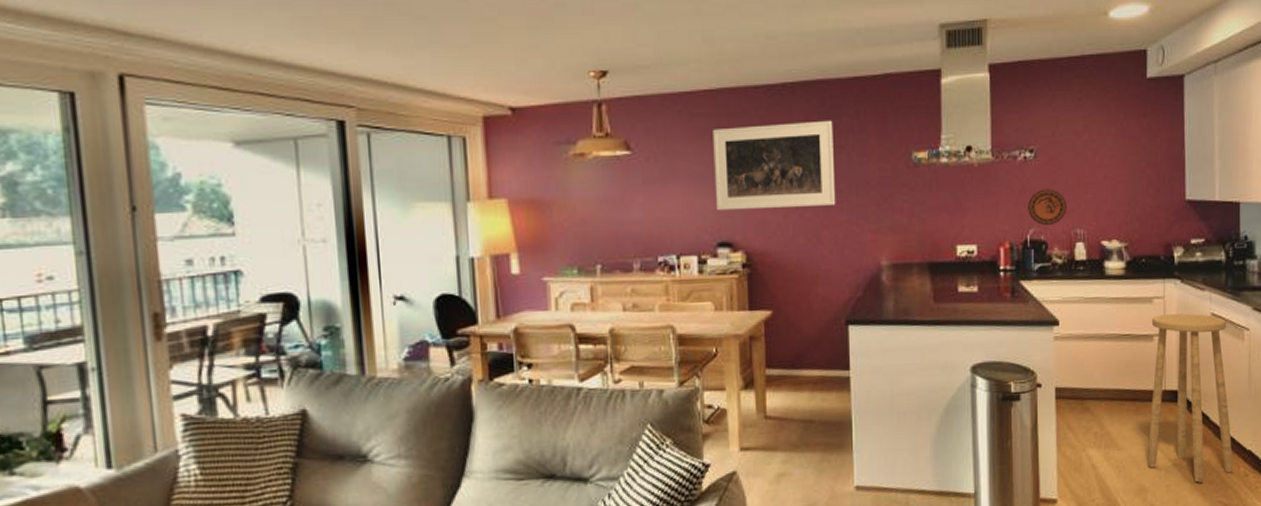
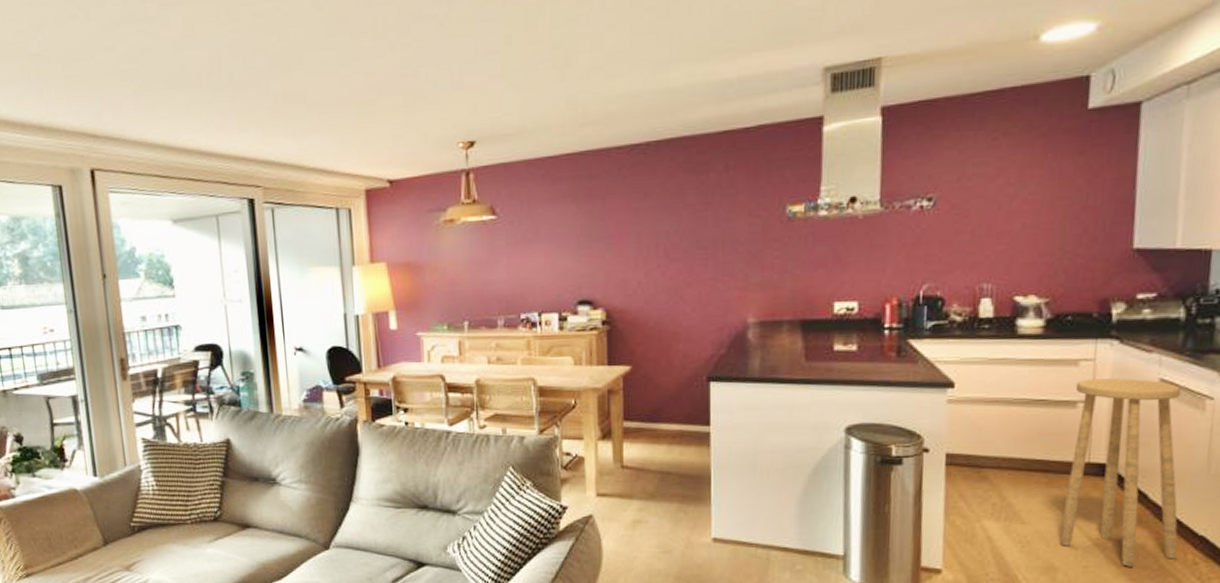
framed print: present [713,120,836,211] -> none [575,177,701,271]
decorative plate: present [1028,189,1067,226] -> none [922,240,972,281]

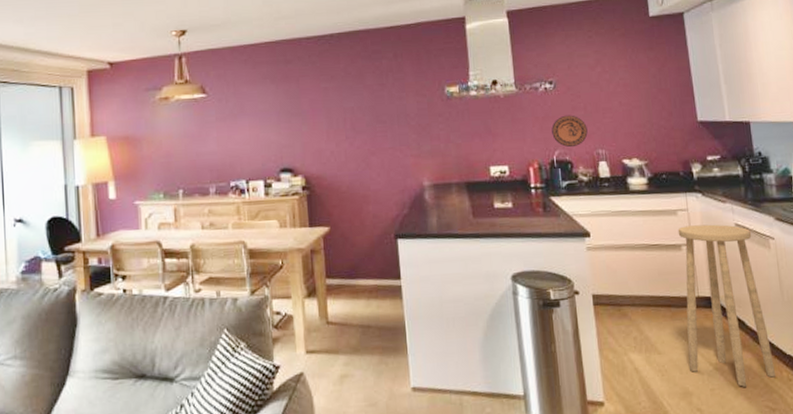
decorative plate: none [922,240,972,281] -> present [551,115,588,148]

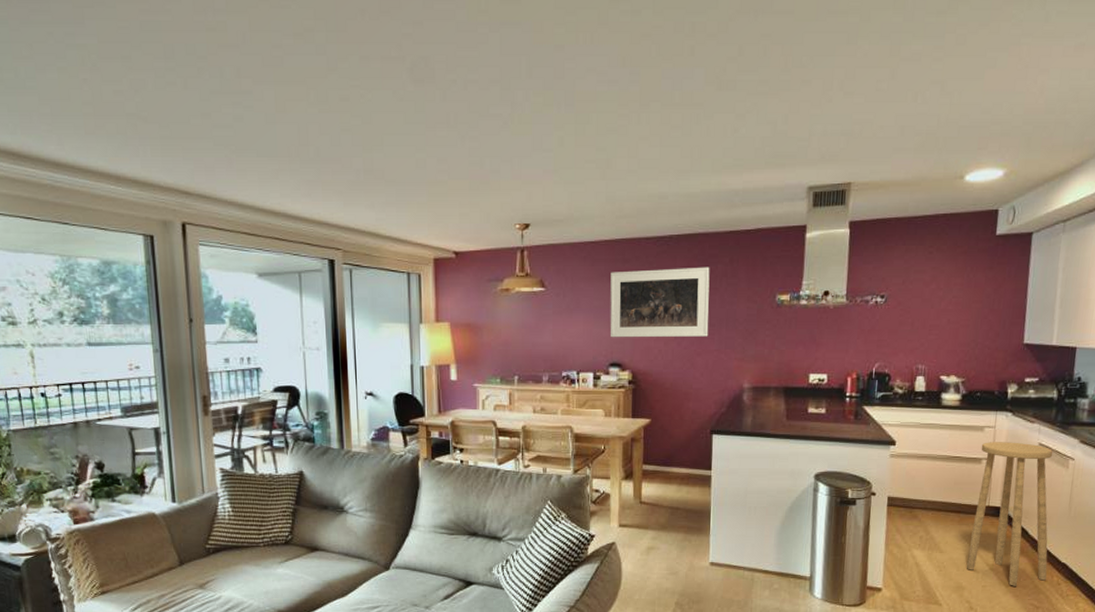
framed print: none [273,63,381,142] -> present [610,267,710,338]
decorative plate: present [551,115,588,148] -> none [875,329,911,361]

